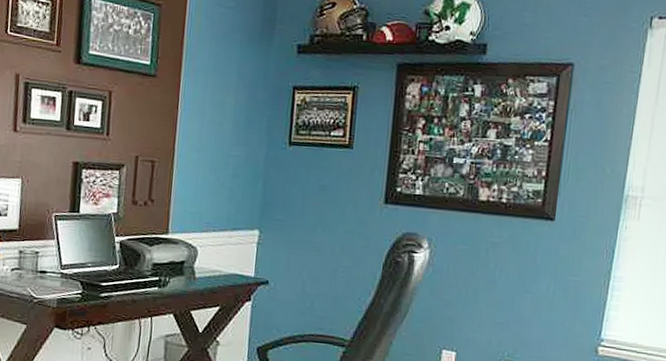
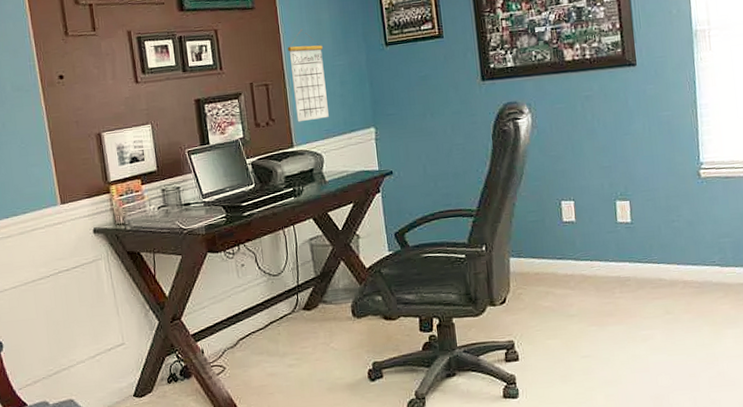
calendar: none [178,108,221,210] -> present [287,29,329,122]

